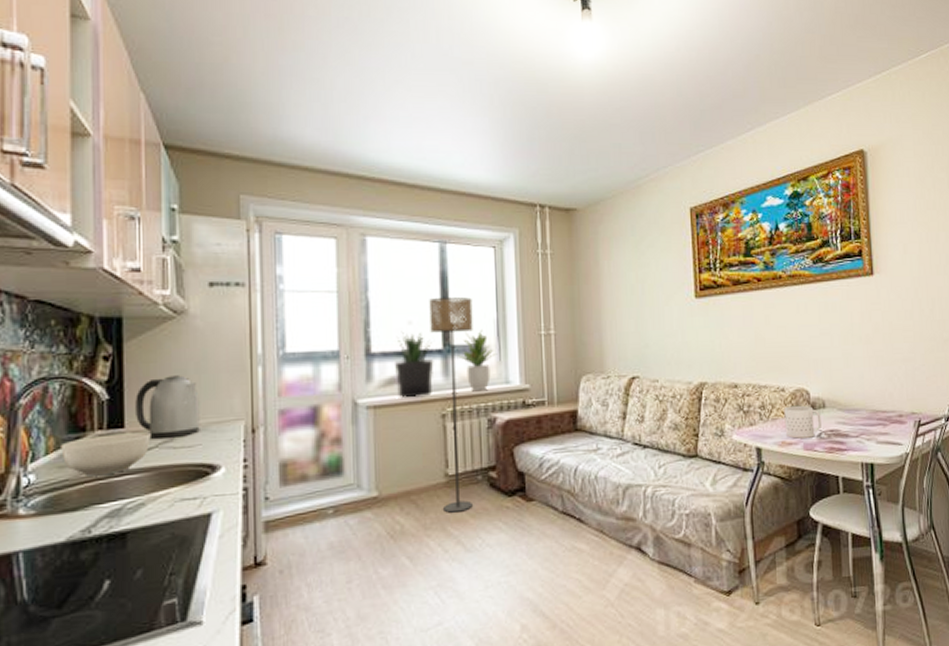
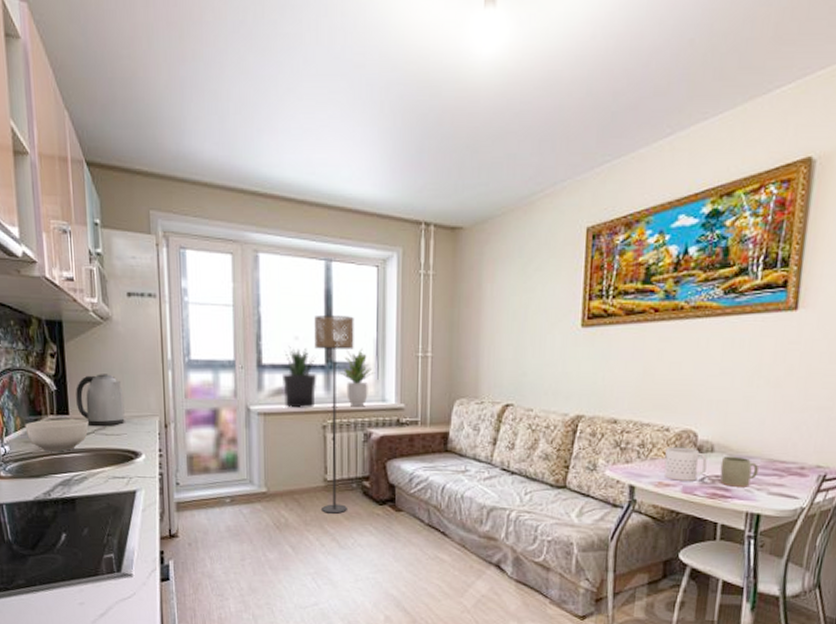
mug: none [833,410,865,440] -> present [719,456,758,487]

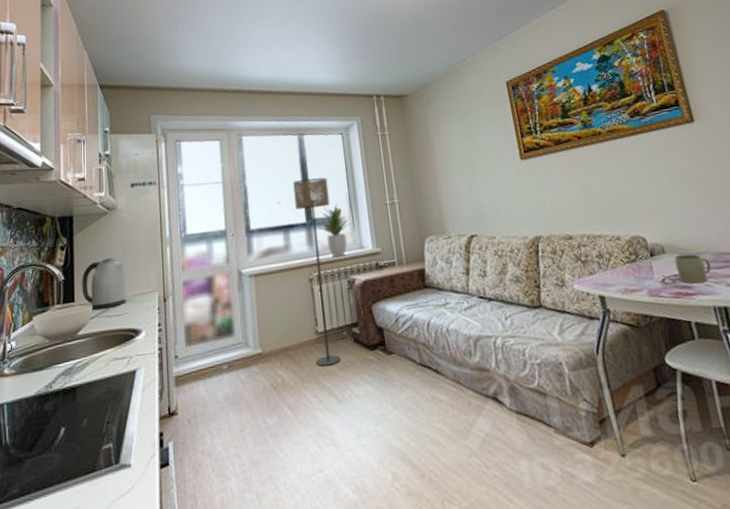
planter: present [281,345,317,409] -> none [268,210,301,267]
mug: present [663,446,707,481] -> none [622,252,664,286]

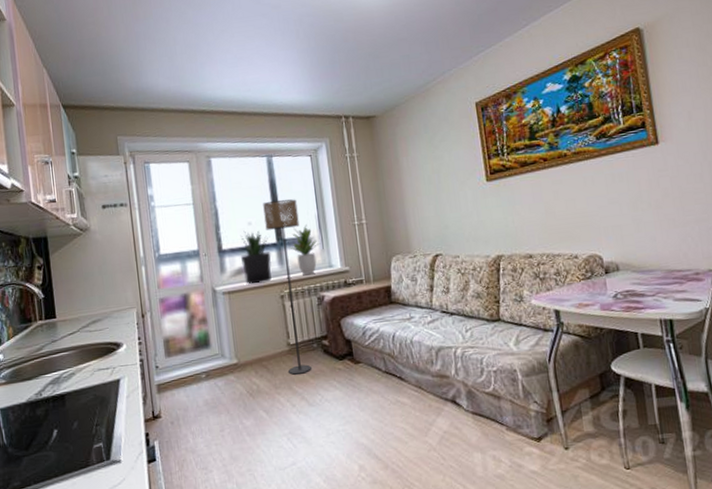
bowl: present [32,304,93,342] -> none [17,320,74,355]
kettle: present [82,258,127,310] -> none [61,277,107,325]
planter: none [268,210,301,267] -> present [240,231,272,285]
mug: present [674,254,711,284] -> none [627,271,661,299]

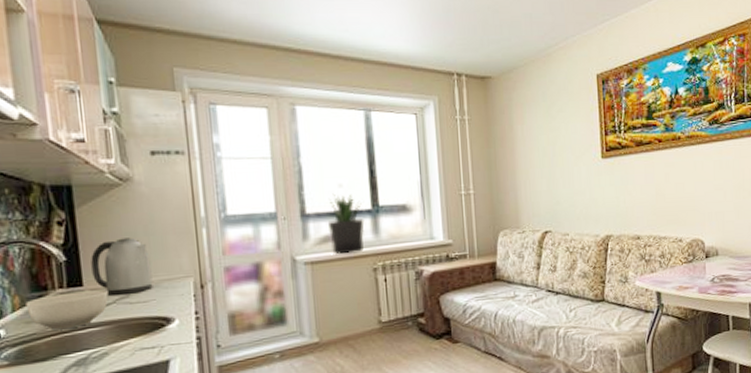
bowl: none [17,320,74,355] -> present [25,289,109,330]
kettle: none [61,277,107,325] -> present [91,238,153,295]
floor lamp: present [263,199,311,375] -> none [357,160,404,355]
potted plant: present [289,224,321,275] -> none [386,191,422,246]

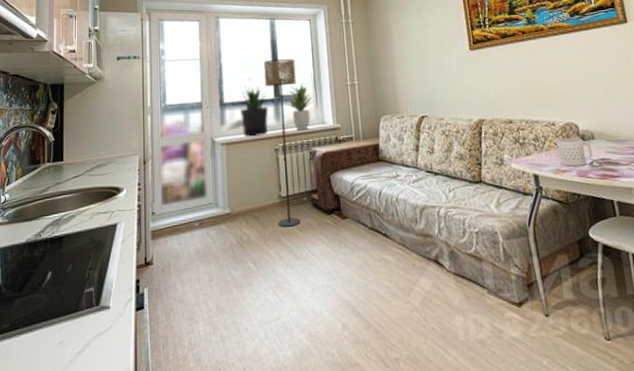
bowl: present [25,289,109,330] -> none [25,164,79,196]
kettle: present [91,238,153,295] -> none [70,123,110,169]
floor lamp: none [357,160,404,355] -> present [264,58,300,227]
potted plant: none [386,191,422,246] -> present [286,82,315,130]
mug: none [681,254,714,283] -> present [556,137,593,167]

